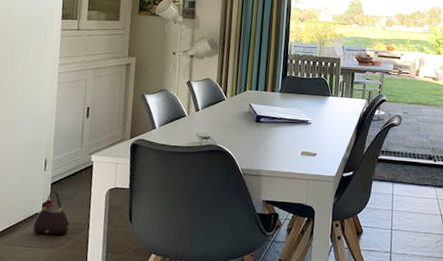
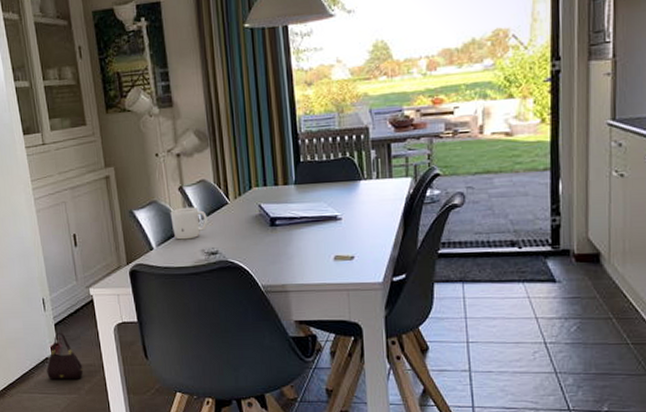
mug: none [175,97,206,124] -> present [170,207,208,240]

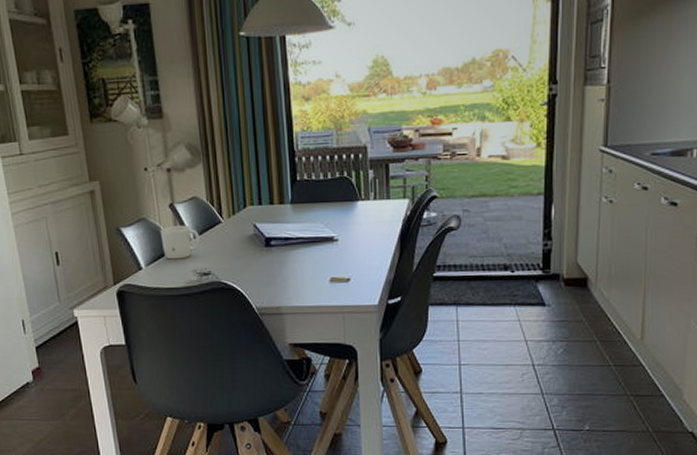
handbag: present [46,332,84,380] -> none [27,355,68,405]

